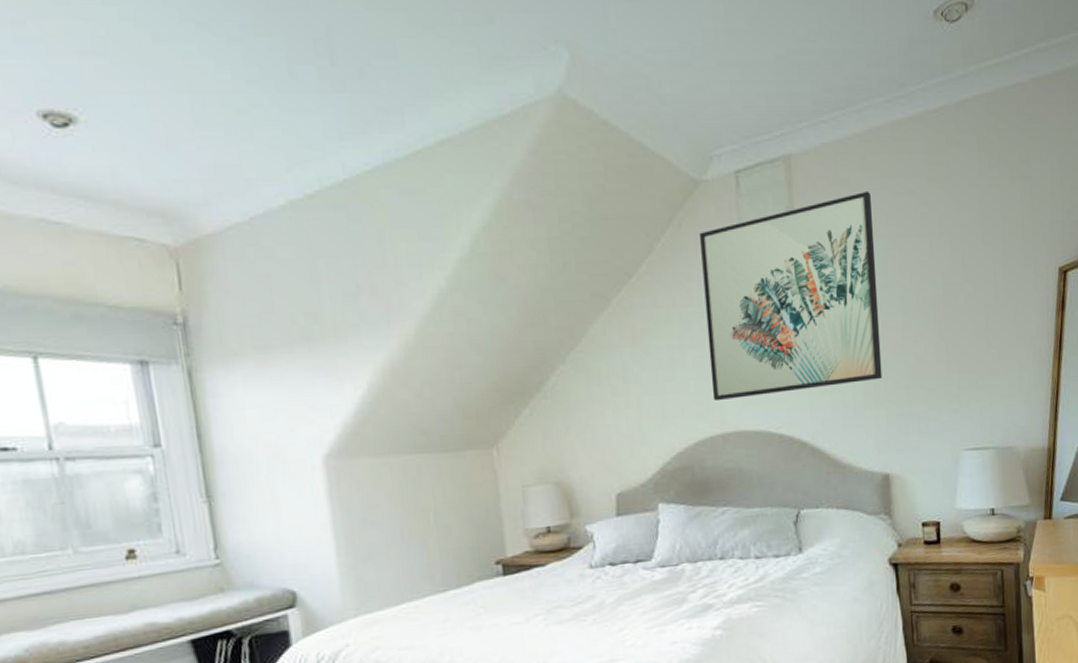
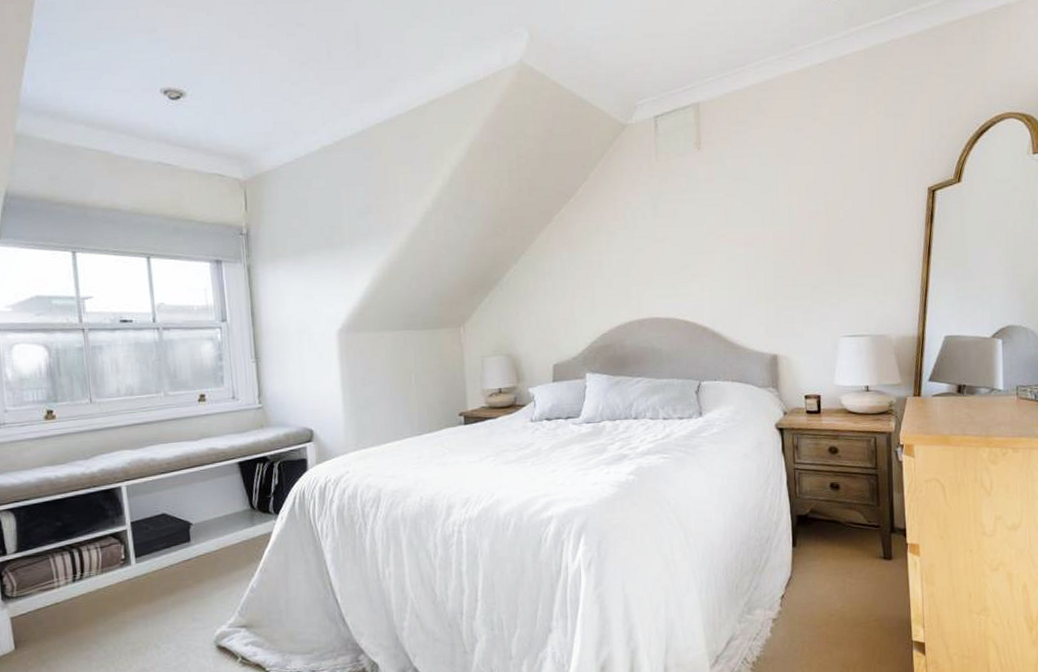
wall art: present [700,191,883,401] -> none [625,129,772,294]

